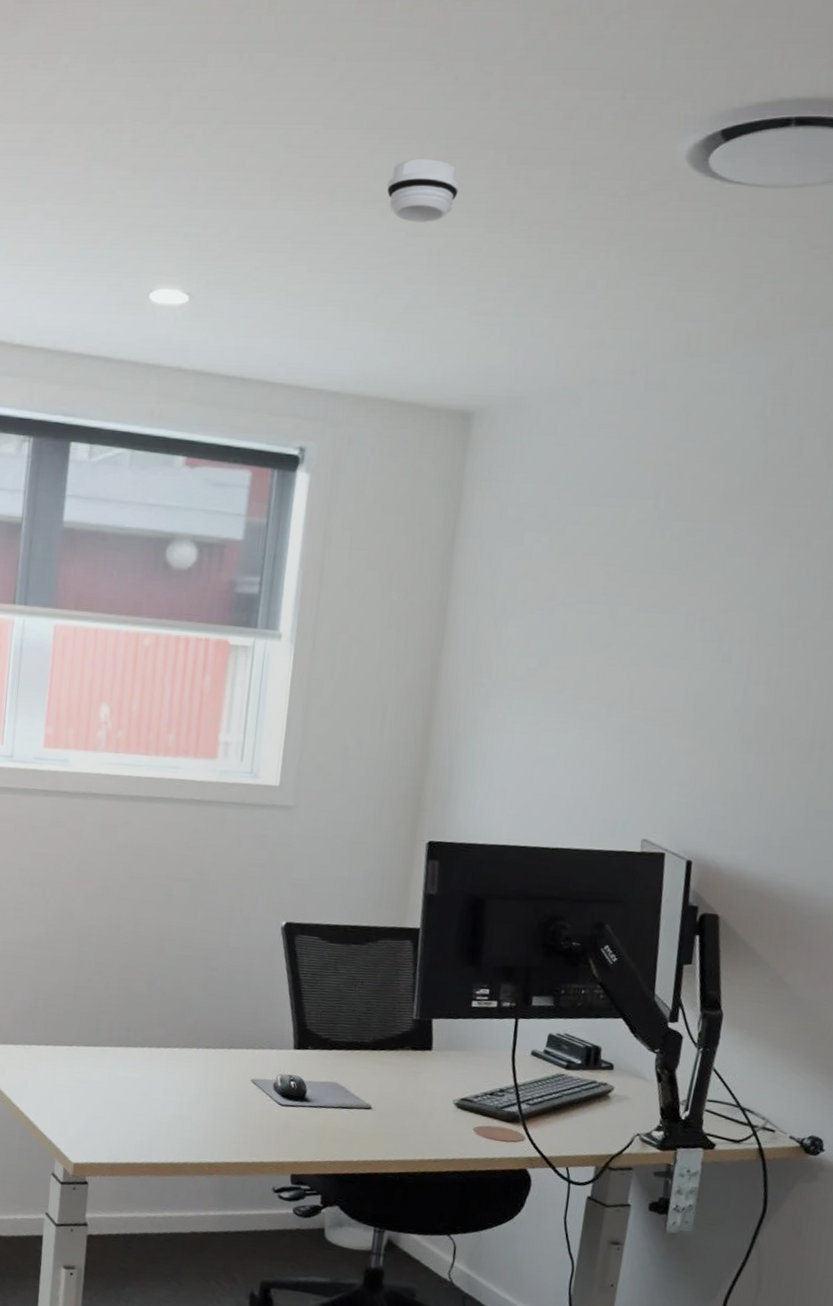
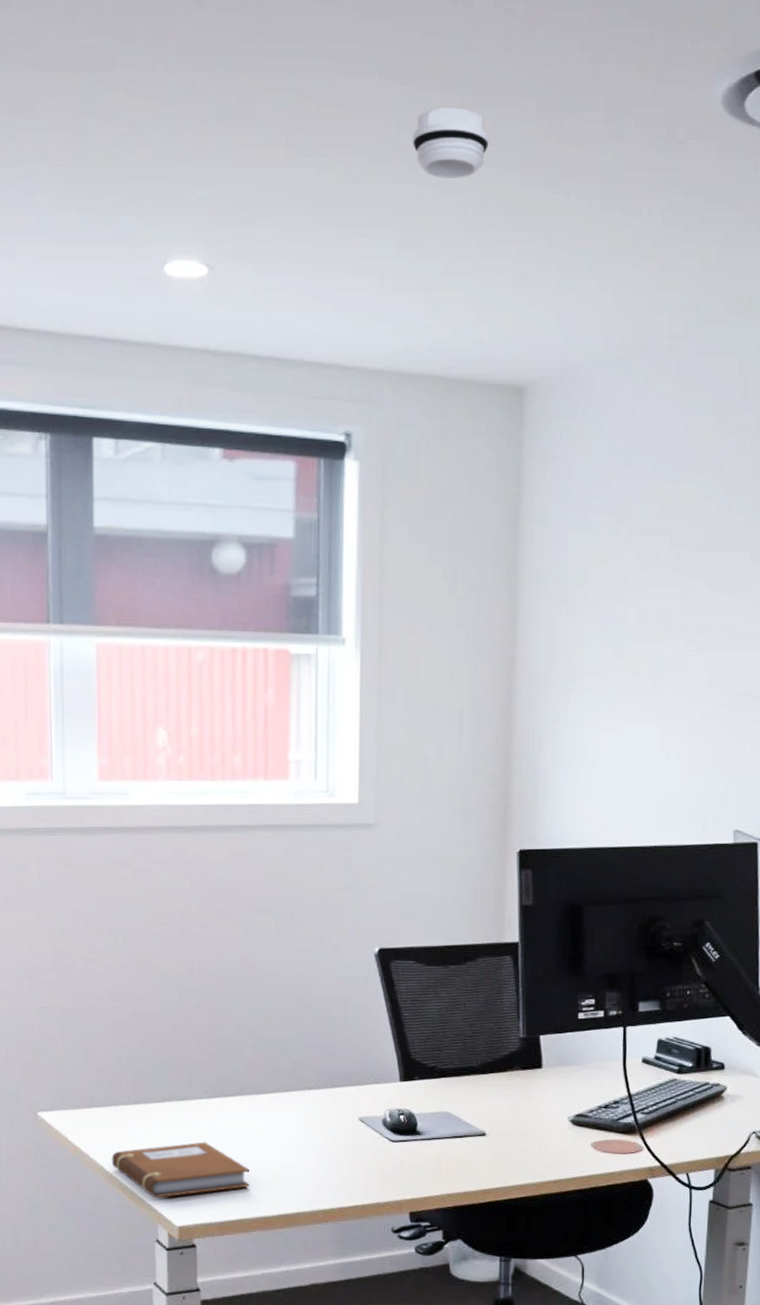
notebook: none [19,1086,145,1135] -> present [111,1141,250,1198]

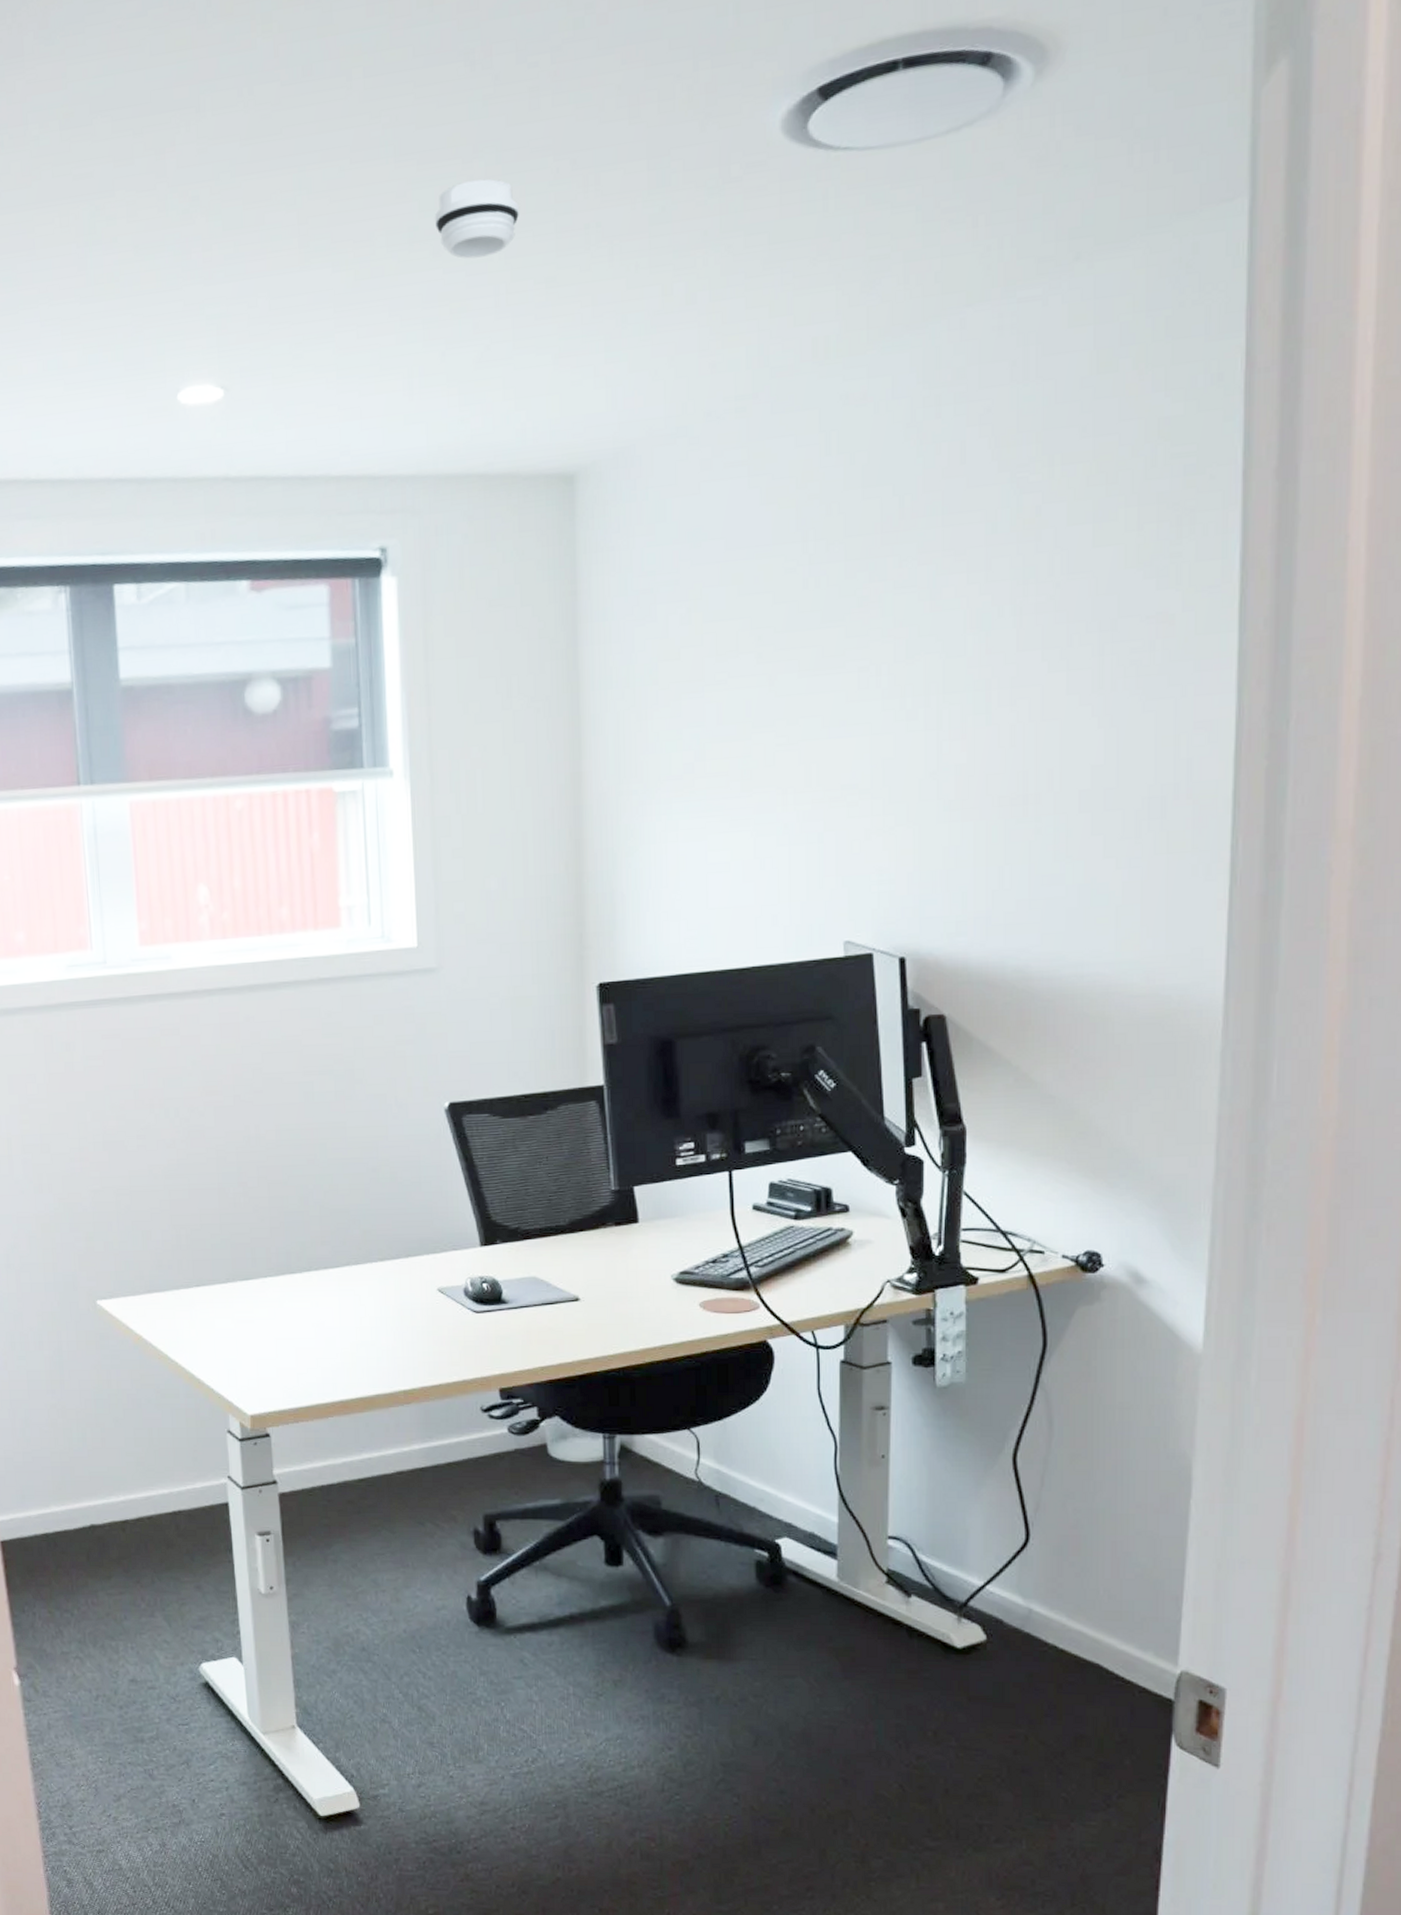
notebook: present [111,1141,250,1198] -> none [176,1323,324,1386]

